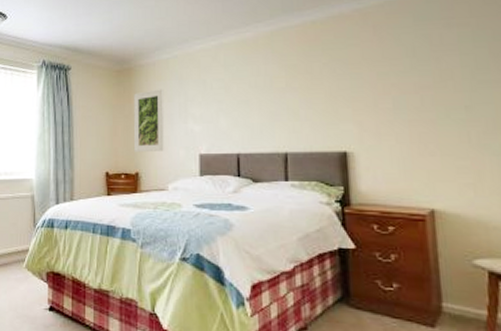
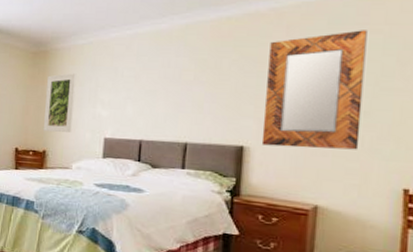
home mirror: none [359,24,467,149] -> present [261,30,367,150]

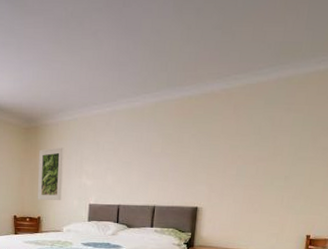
home mirror: present [261,30,367,150] -> none [211,109,293,207]

